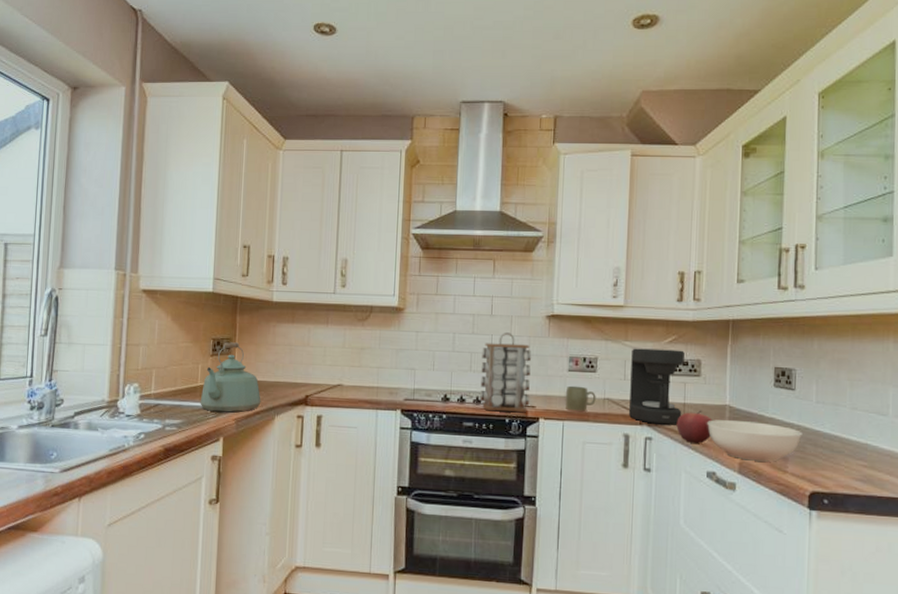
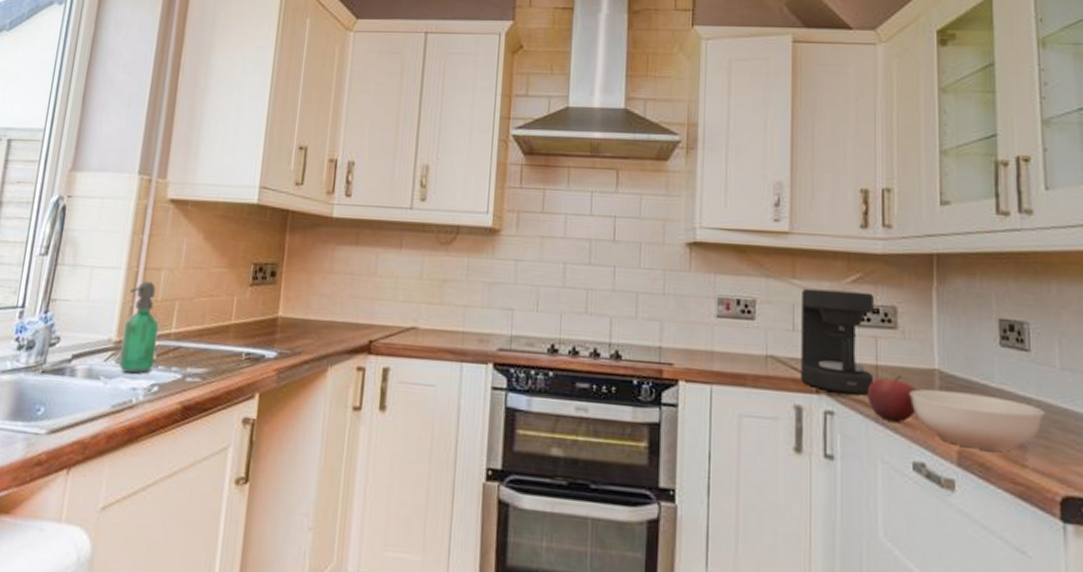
soap dispenser: none [112,354,141,425] -> present [119,280,159,374]
kettle: present [200,342,261,414] -> none [232,268,311,362]
spice rack: present [480,332,531,413] -> none [598,263,667,372]
mug: present [565,385,596,411] -> none [713,337,755,373]

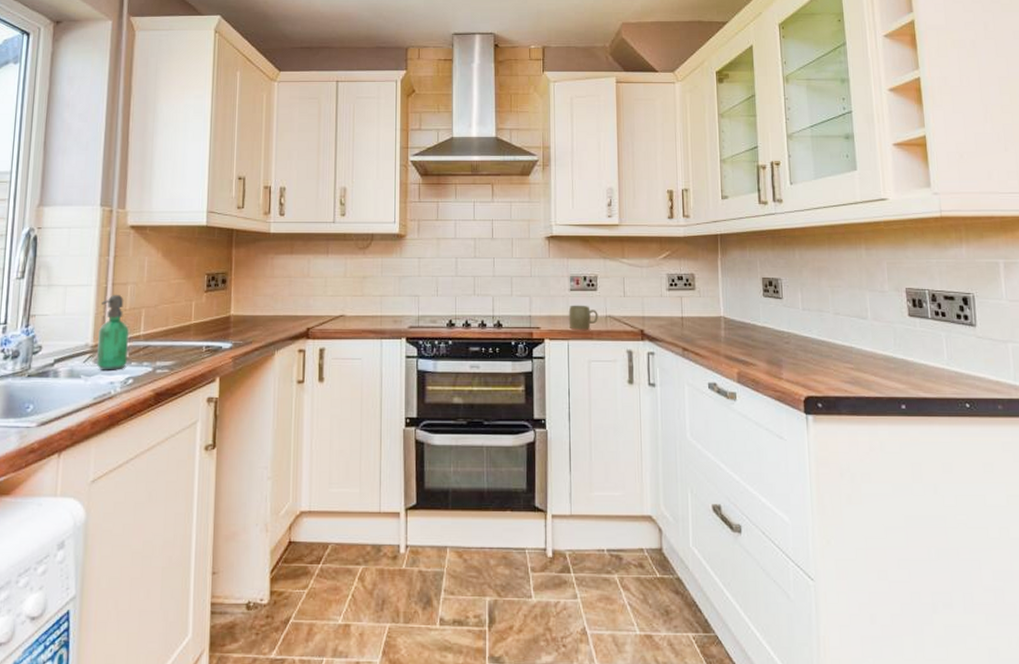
mug: none [713,337,755,373] -> present [568,305,598,330]
coffee maker: present [801,288,874,396] -> none [629,265,681,339]
fruit: present [867,375,917,422] -> none [676,322,710,355]
bowl: present [910,389,1045,452] -> none [705,331,793,370]

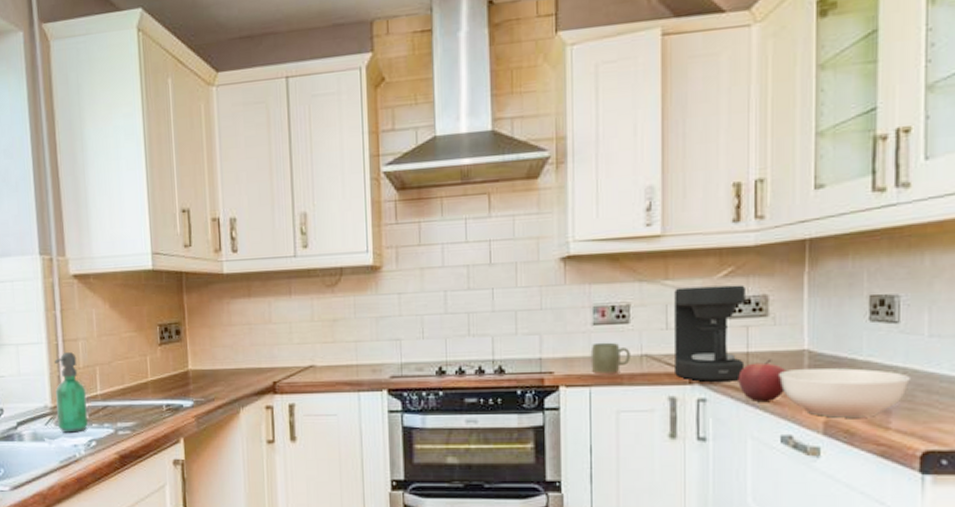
coffee maker: none [629,265,681,339] -> present [675,285,745,382]
fruit: none [676,322,710,355] -> present [738,359,787,401]
bowl: none [705,331,793,370] -> present [779,368,910,418]

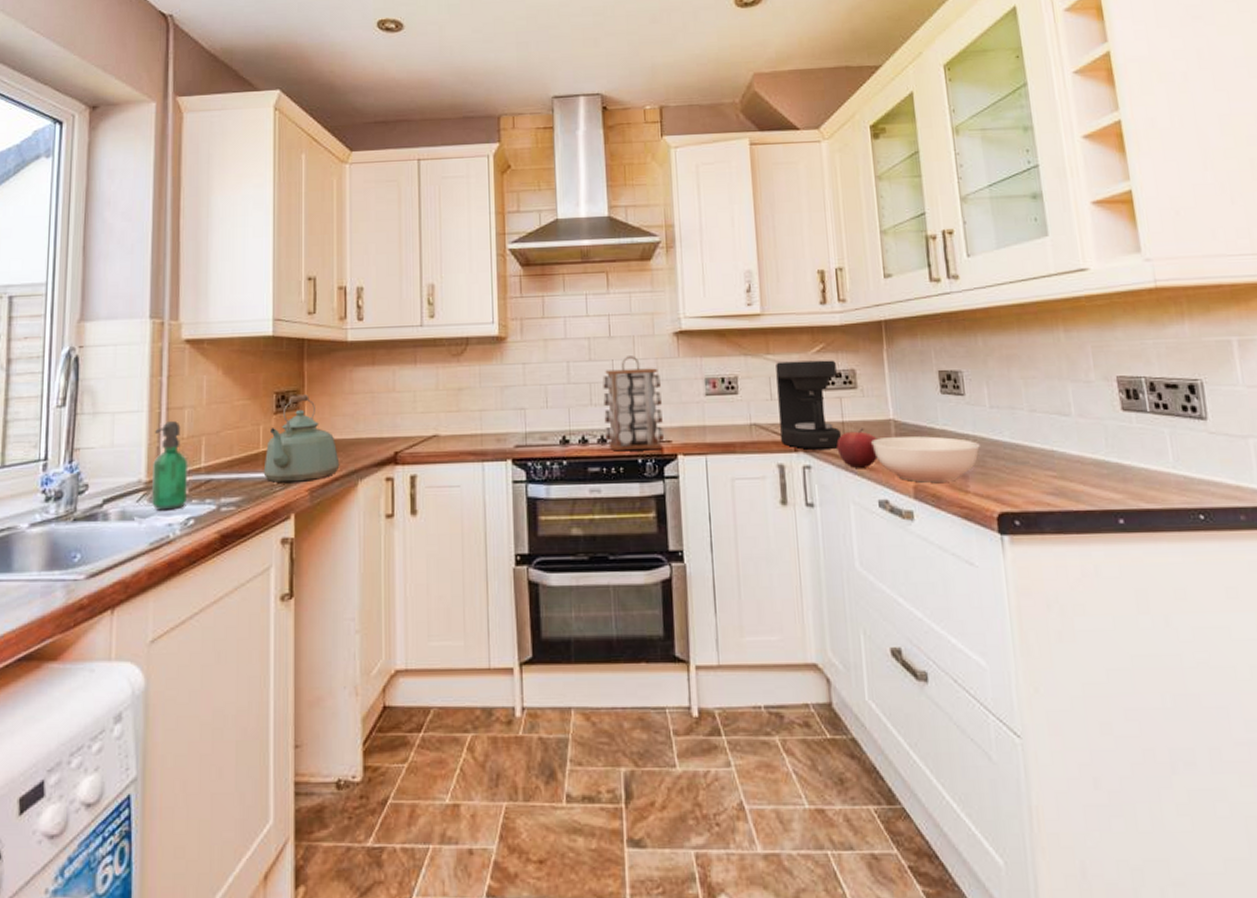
kettle: none [153,326,222,411] -> present [263,394,340,484]
spice rack: none [481,283,545,383] -> present [602,356,664,451]
mug: present [590,342,631,374] -> none [704,412,741,442]

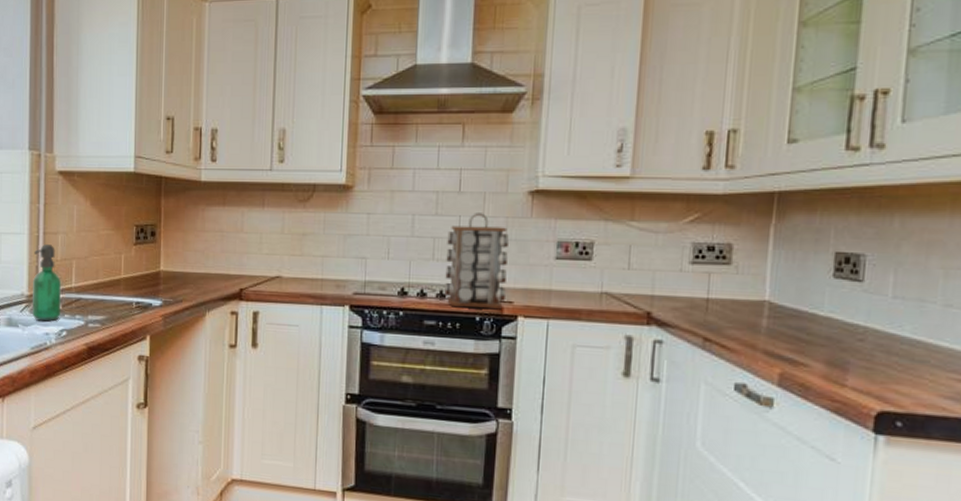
kettle: present [263,394,340,484] -> none [124,229,190,309]
coffee maker: present [776,360,842,450] -> none [633,230,710,326]
fruit: present [836,428,878,468] -> none [696,307,746,349]
bowl: present [871,436,980,483] -> none [737,319,871,373]

